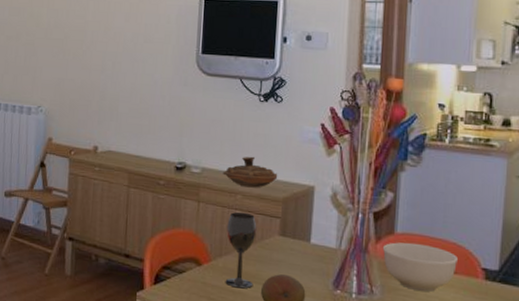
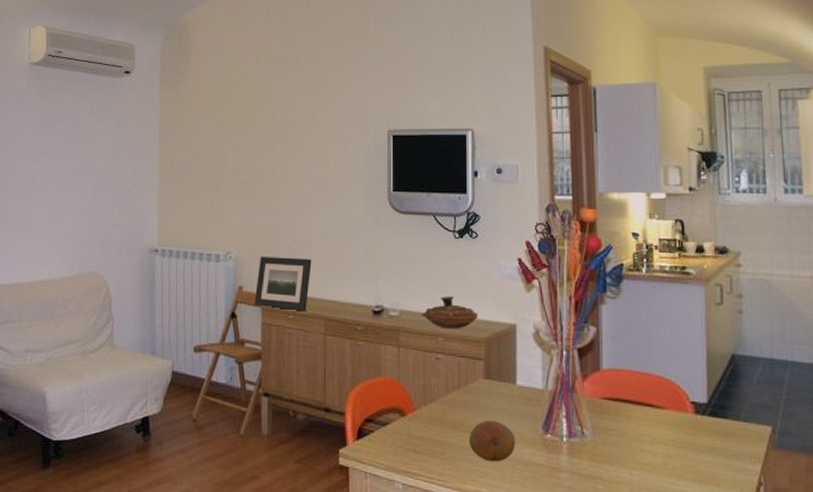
picture frame: none [62,111,119,164] -> present [254,256,312,312]
wine glass: present [225,212,257,289] -> none [430,355,461,439]
bowl: present [383,242,458,292] -> none [590,378,666,430]

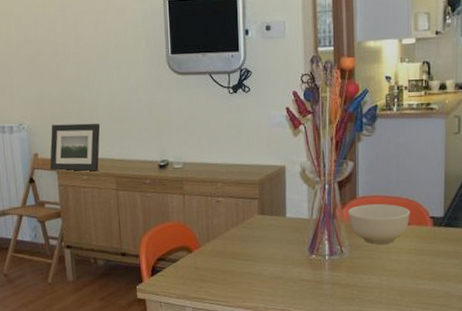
decorative bowl: present [422,295,479,329] -> none [202,146,253,175]
fruit: present [469,420,516,462] -> none [247,249,286,282]
bowl: none [590,378,666,430] -> present [348,203,410,244]

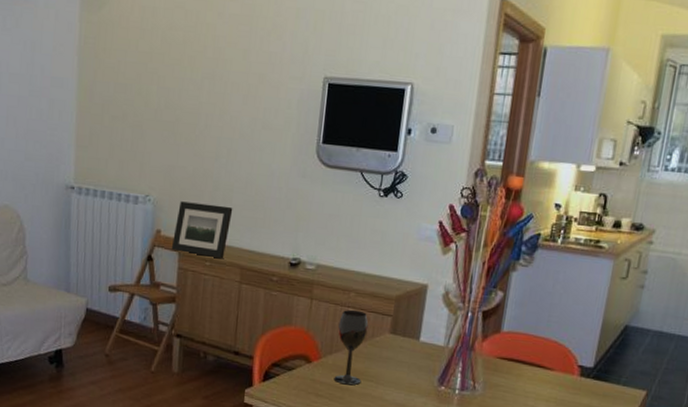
wine glass: none [211,198,240,267] -> present [334,309,369,386]
bowl: present [348,203,410,244] -> none [488,340,557,388]

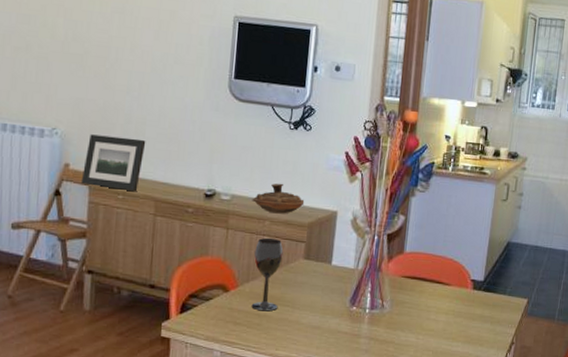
decorative bowl: none [337,253,393,286] -> present [252,183,305,214]

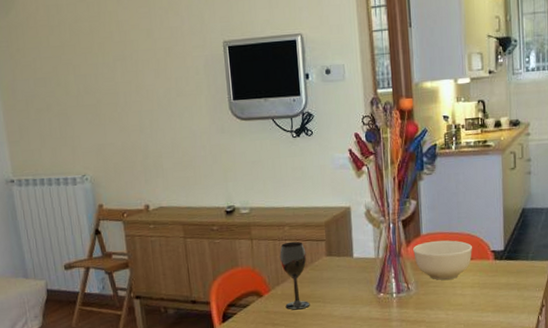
picture frame: present [80,134,146,192] -> none [115,171,166,221]
decorative bowl: present [252,183,305,214] -> none [269,189,318,219]
bowl: none [393,260,453,303] -> present [413,240,472,280]

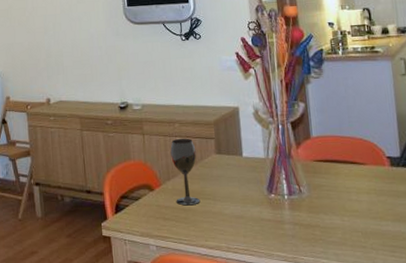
bowl: present [413,240,472,280] -> none [303,143,366,184]

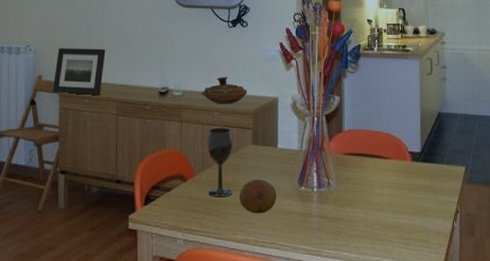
picture frame: none [20,69,66,113] -> present [52,48,106,96]
decorative bowl: none [160,88,207,116] -> present [201,76,248,104]
fruit: none [207,188,246,221] -> present [240,179,277,214]

